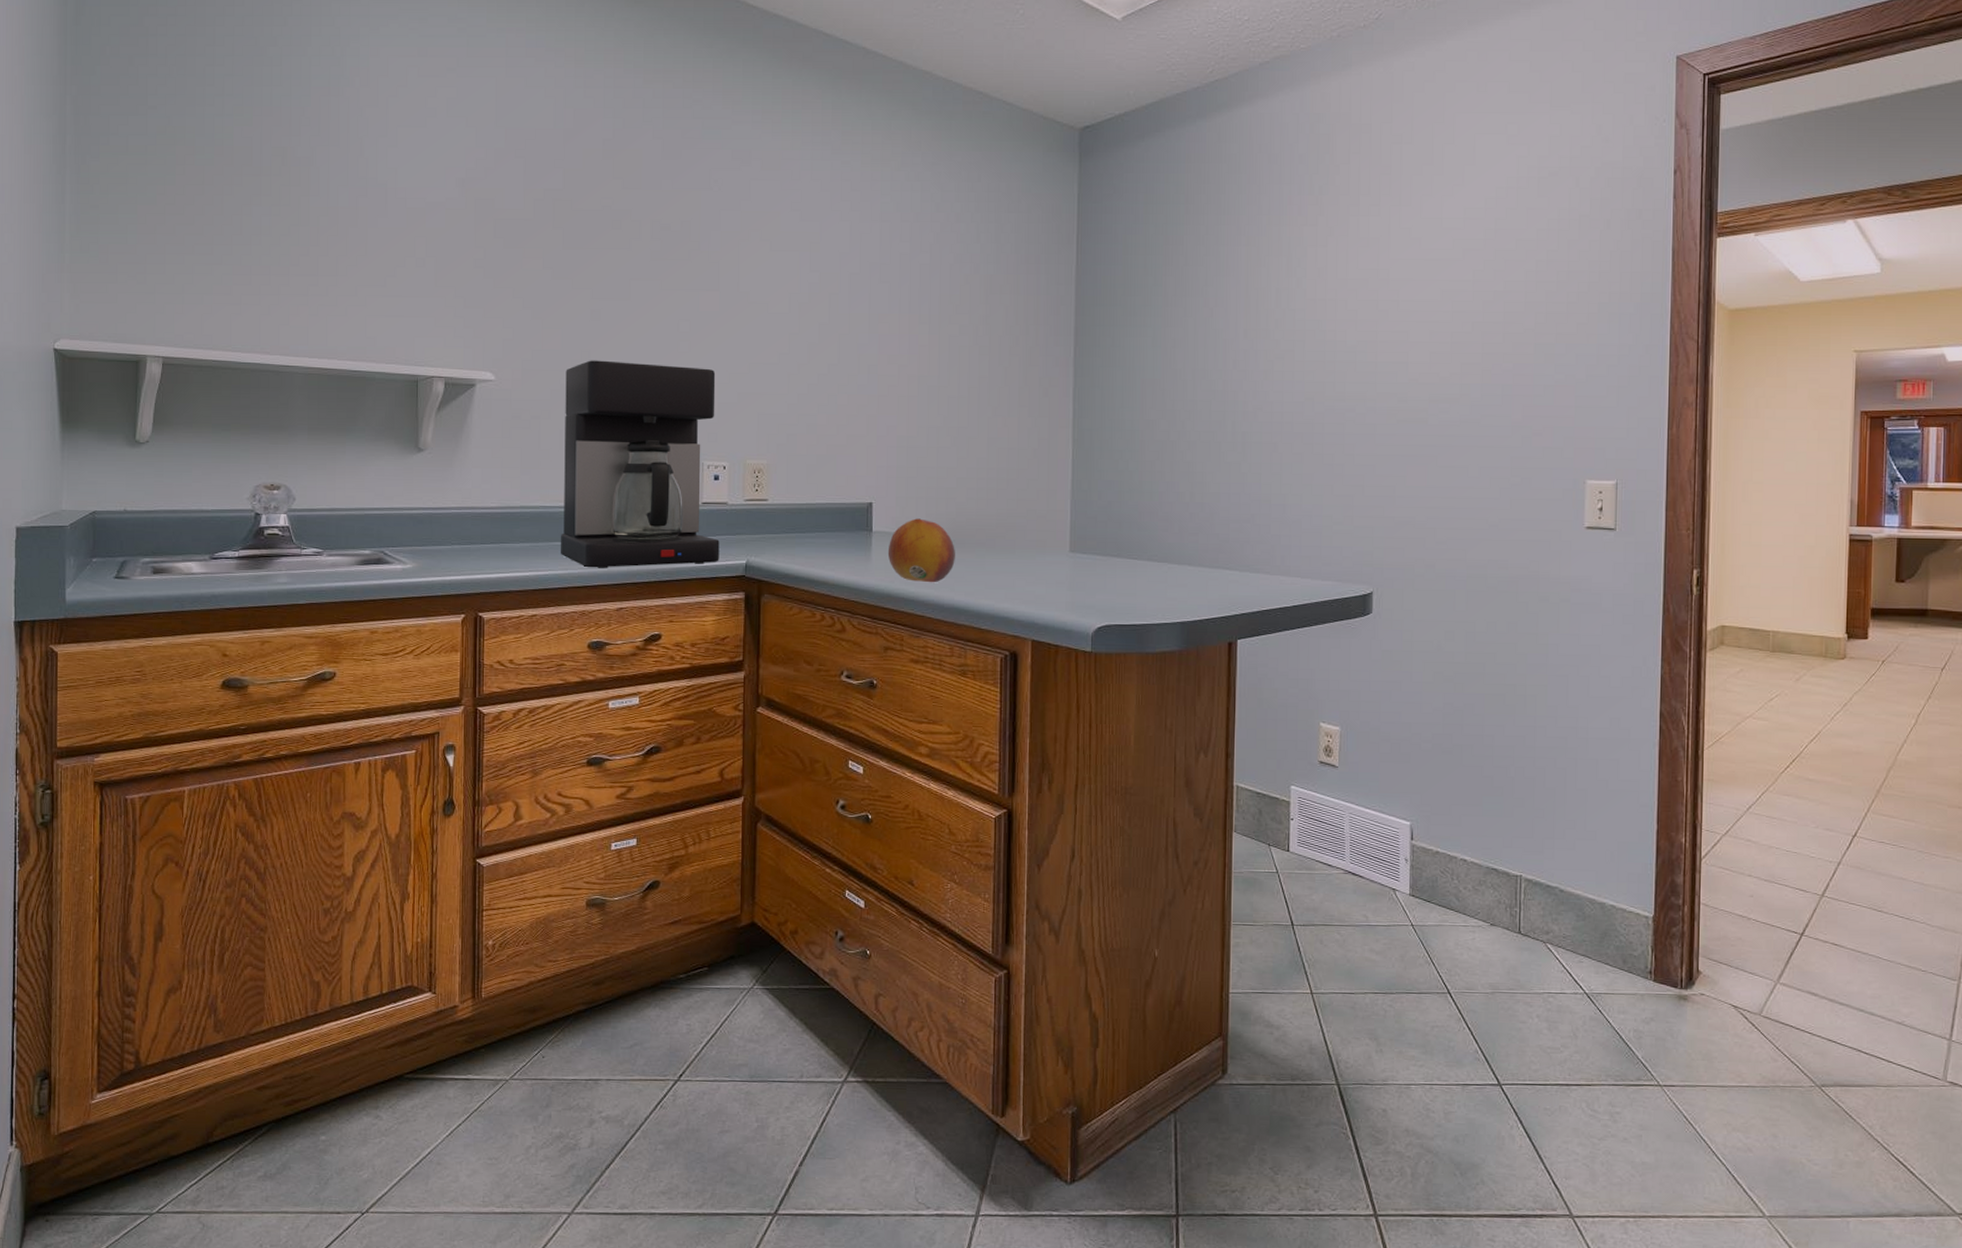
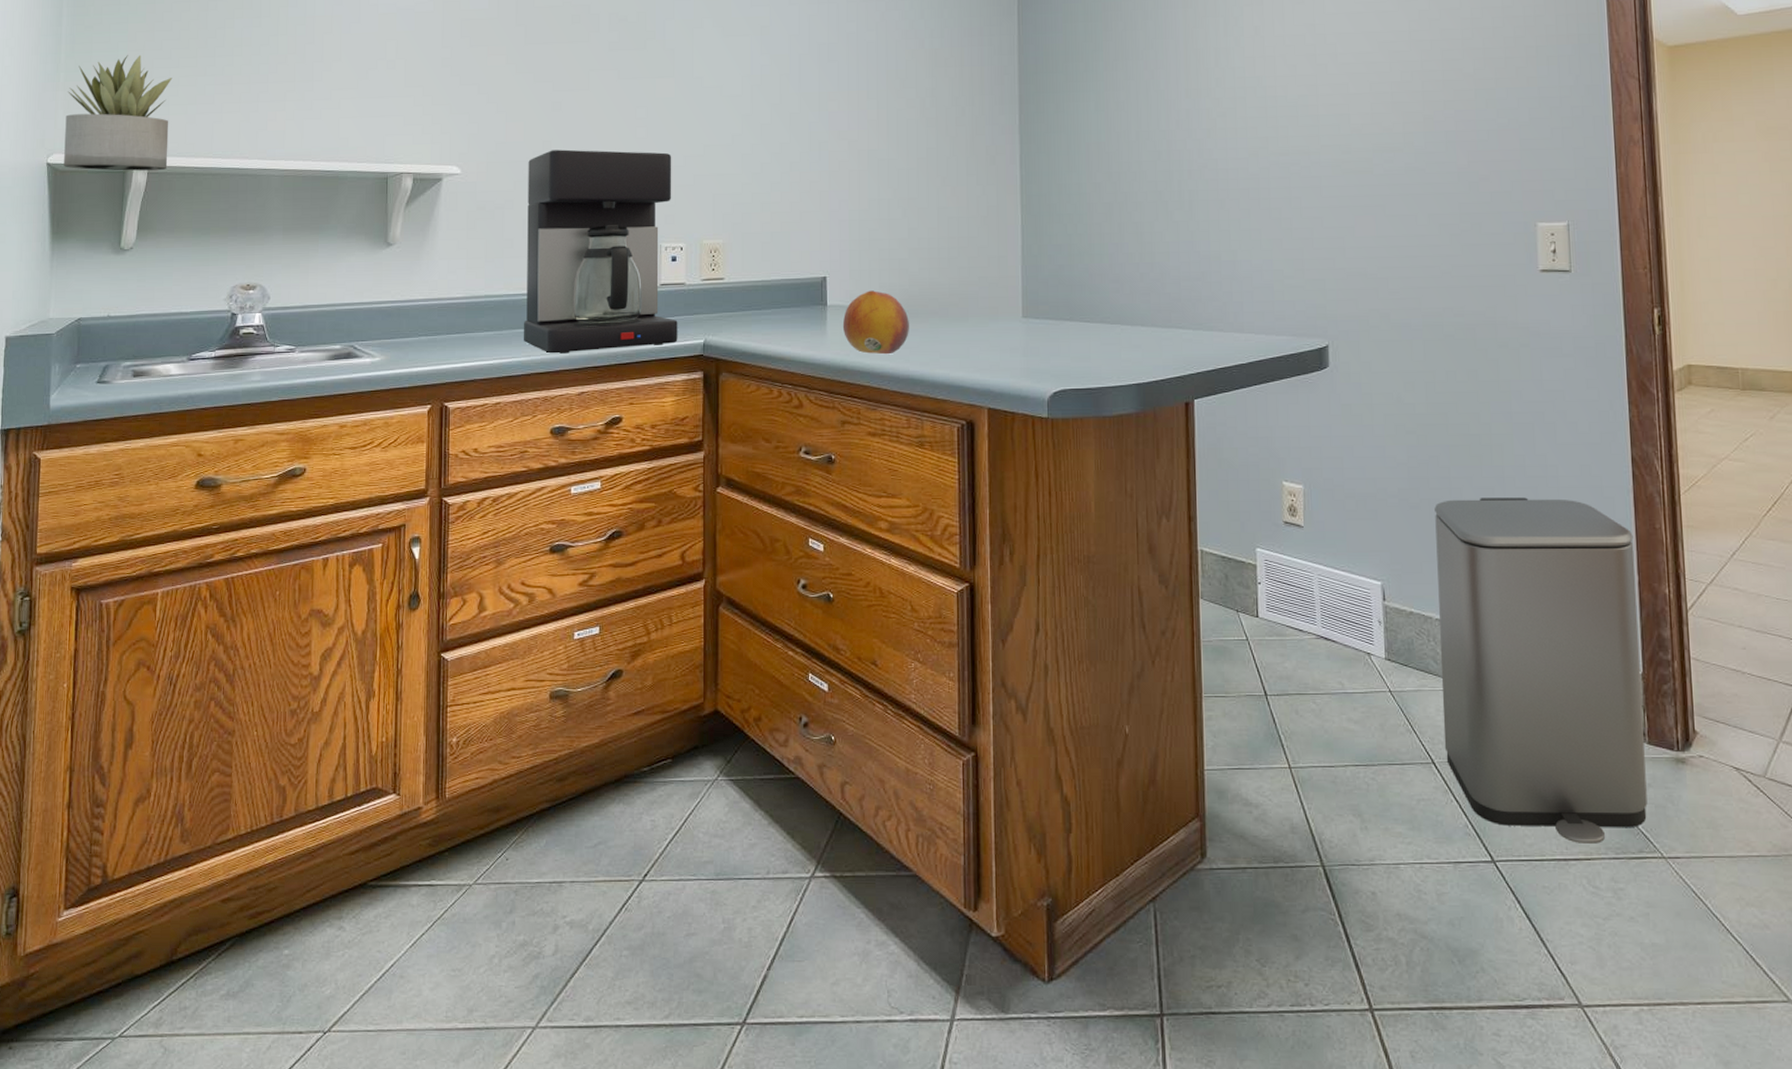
succulent plant: none [72,238,187,361] -> present [64,55,173,171]
pedal bin: none [1460,746,1656,1071] -> present [1435,497,1648,844]

